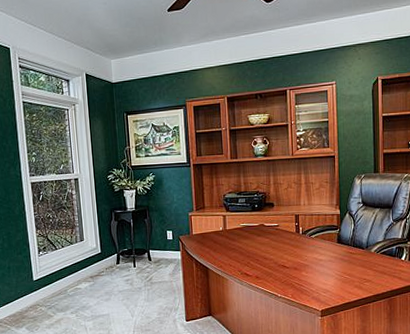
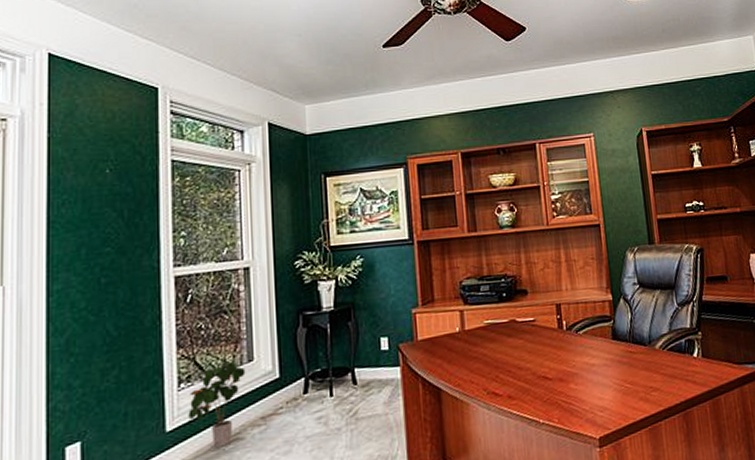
potted plant: none [46,240,79,293] -> present [188,361,246,448]

